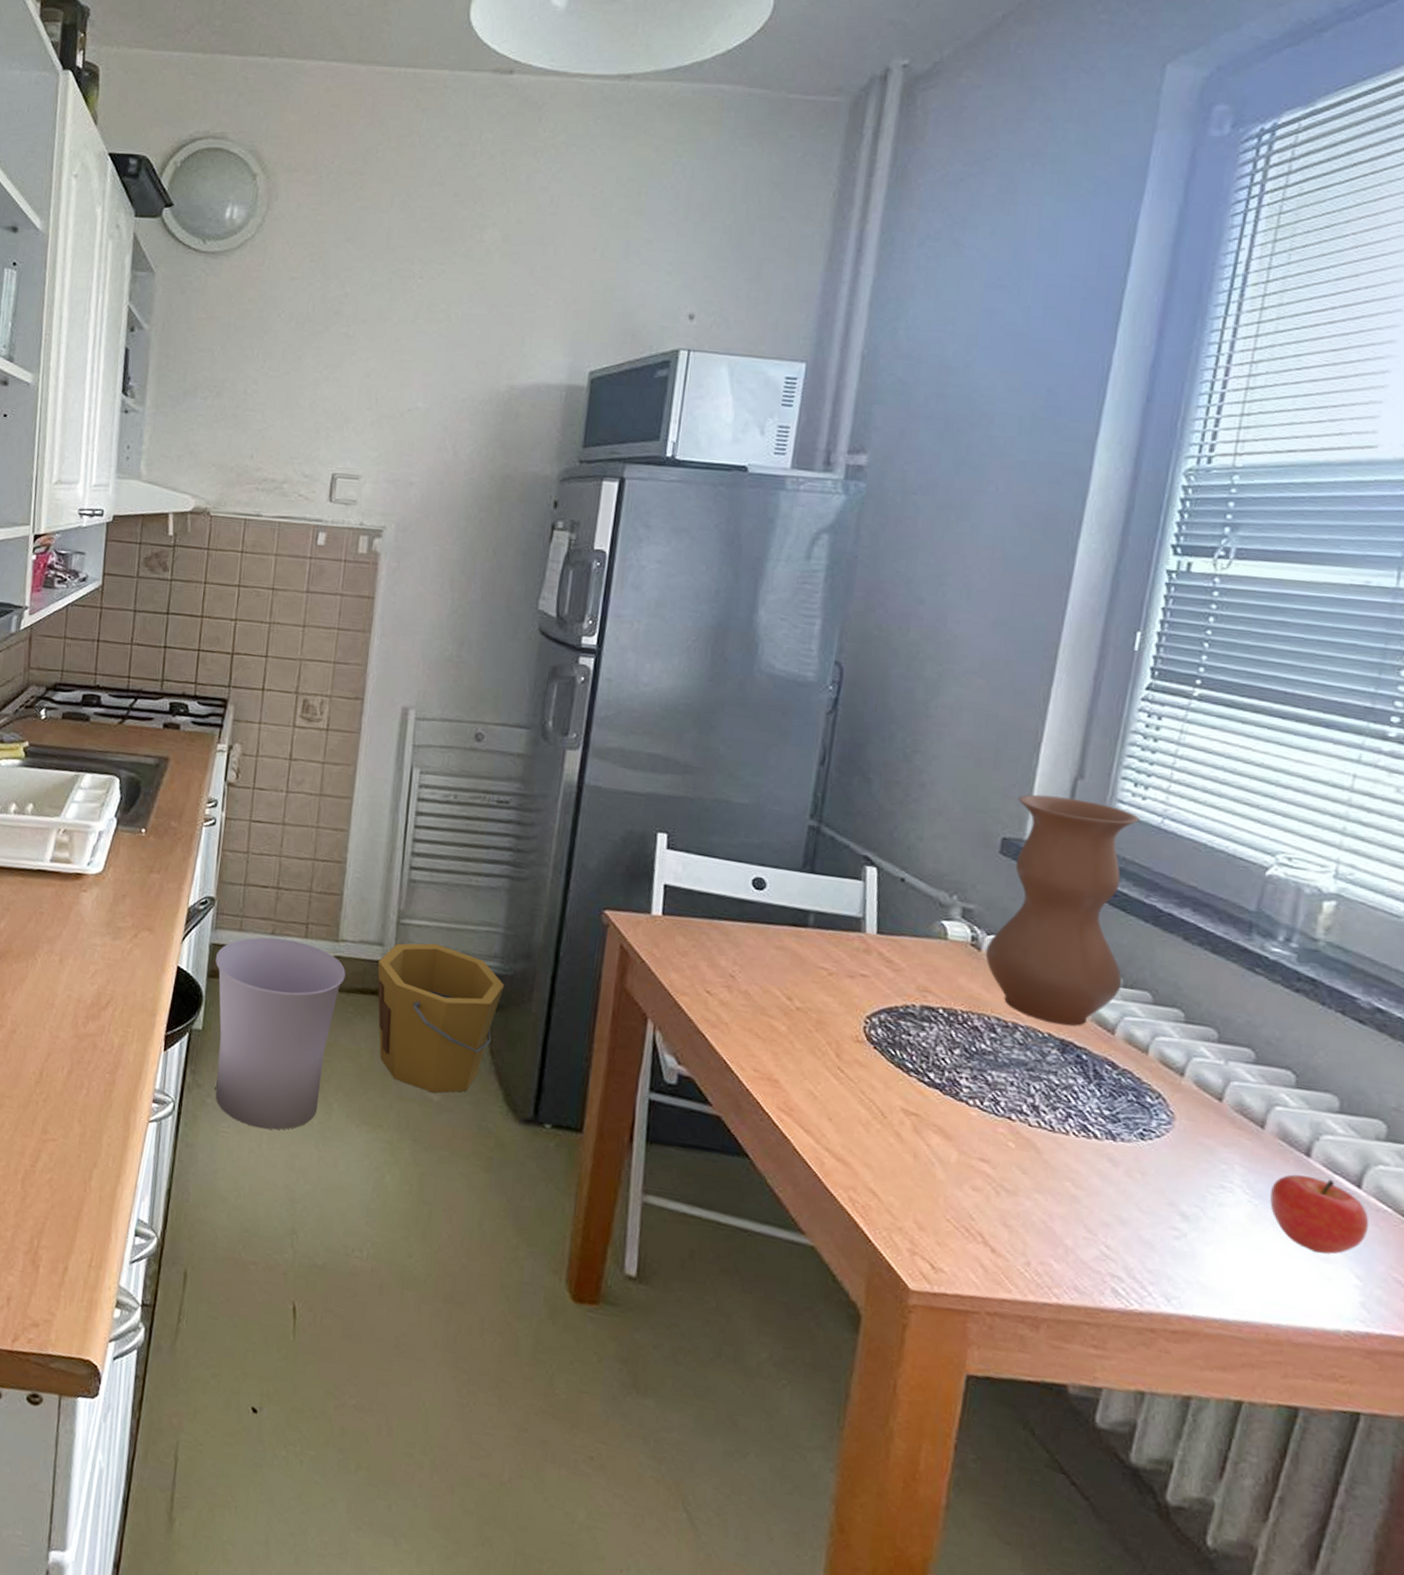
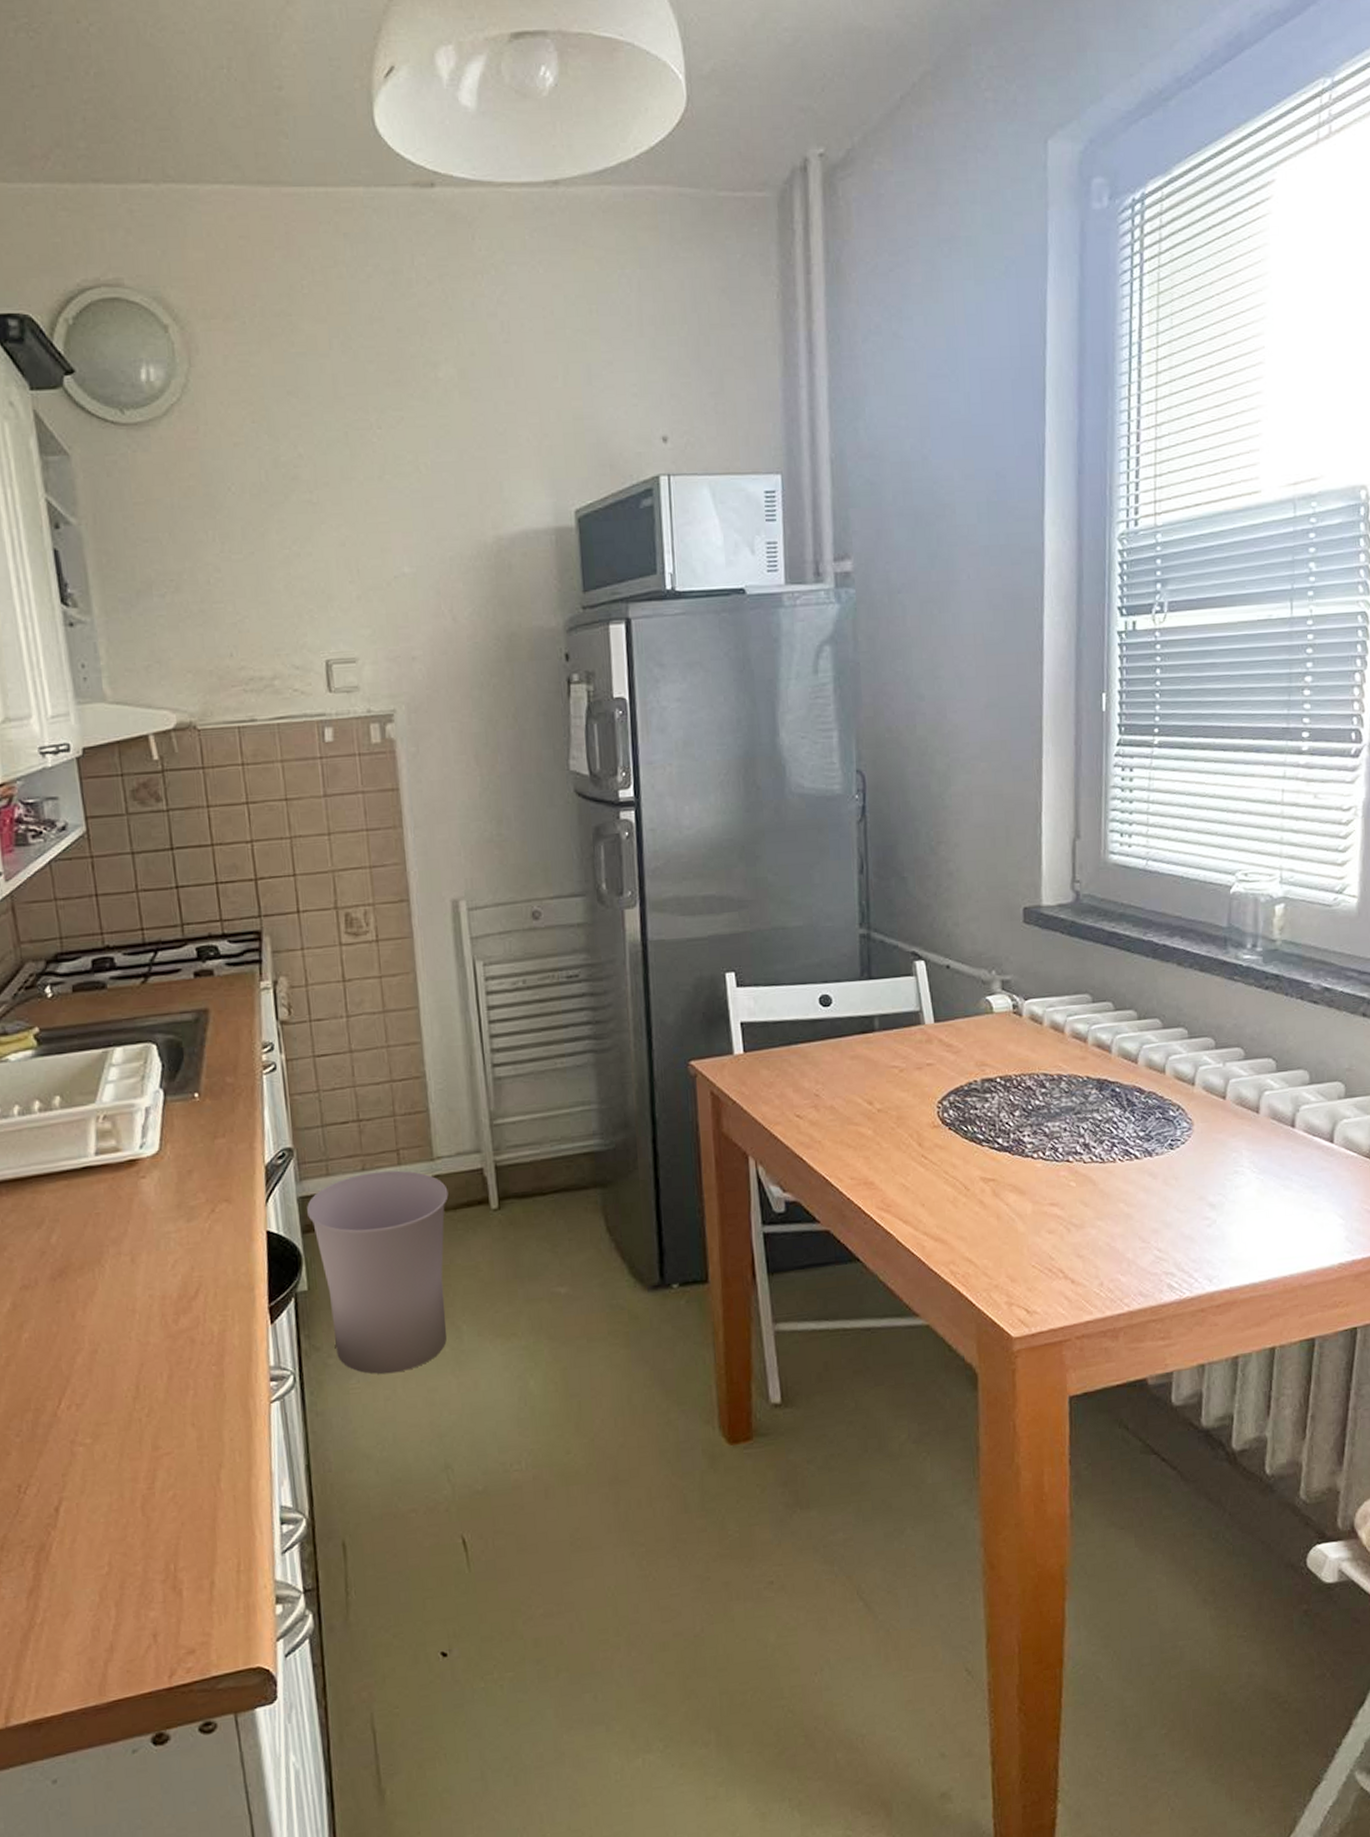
bucket: present [377,943,504,1093] -> none [479,1136,609,1287]
vase: present [985,794,1140,1026] -> none [1026,858,1137,1067]
fruit: present [1270,1174,1369,1255] -> none [1271,1141,1343,1206]

